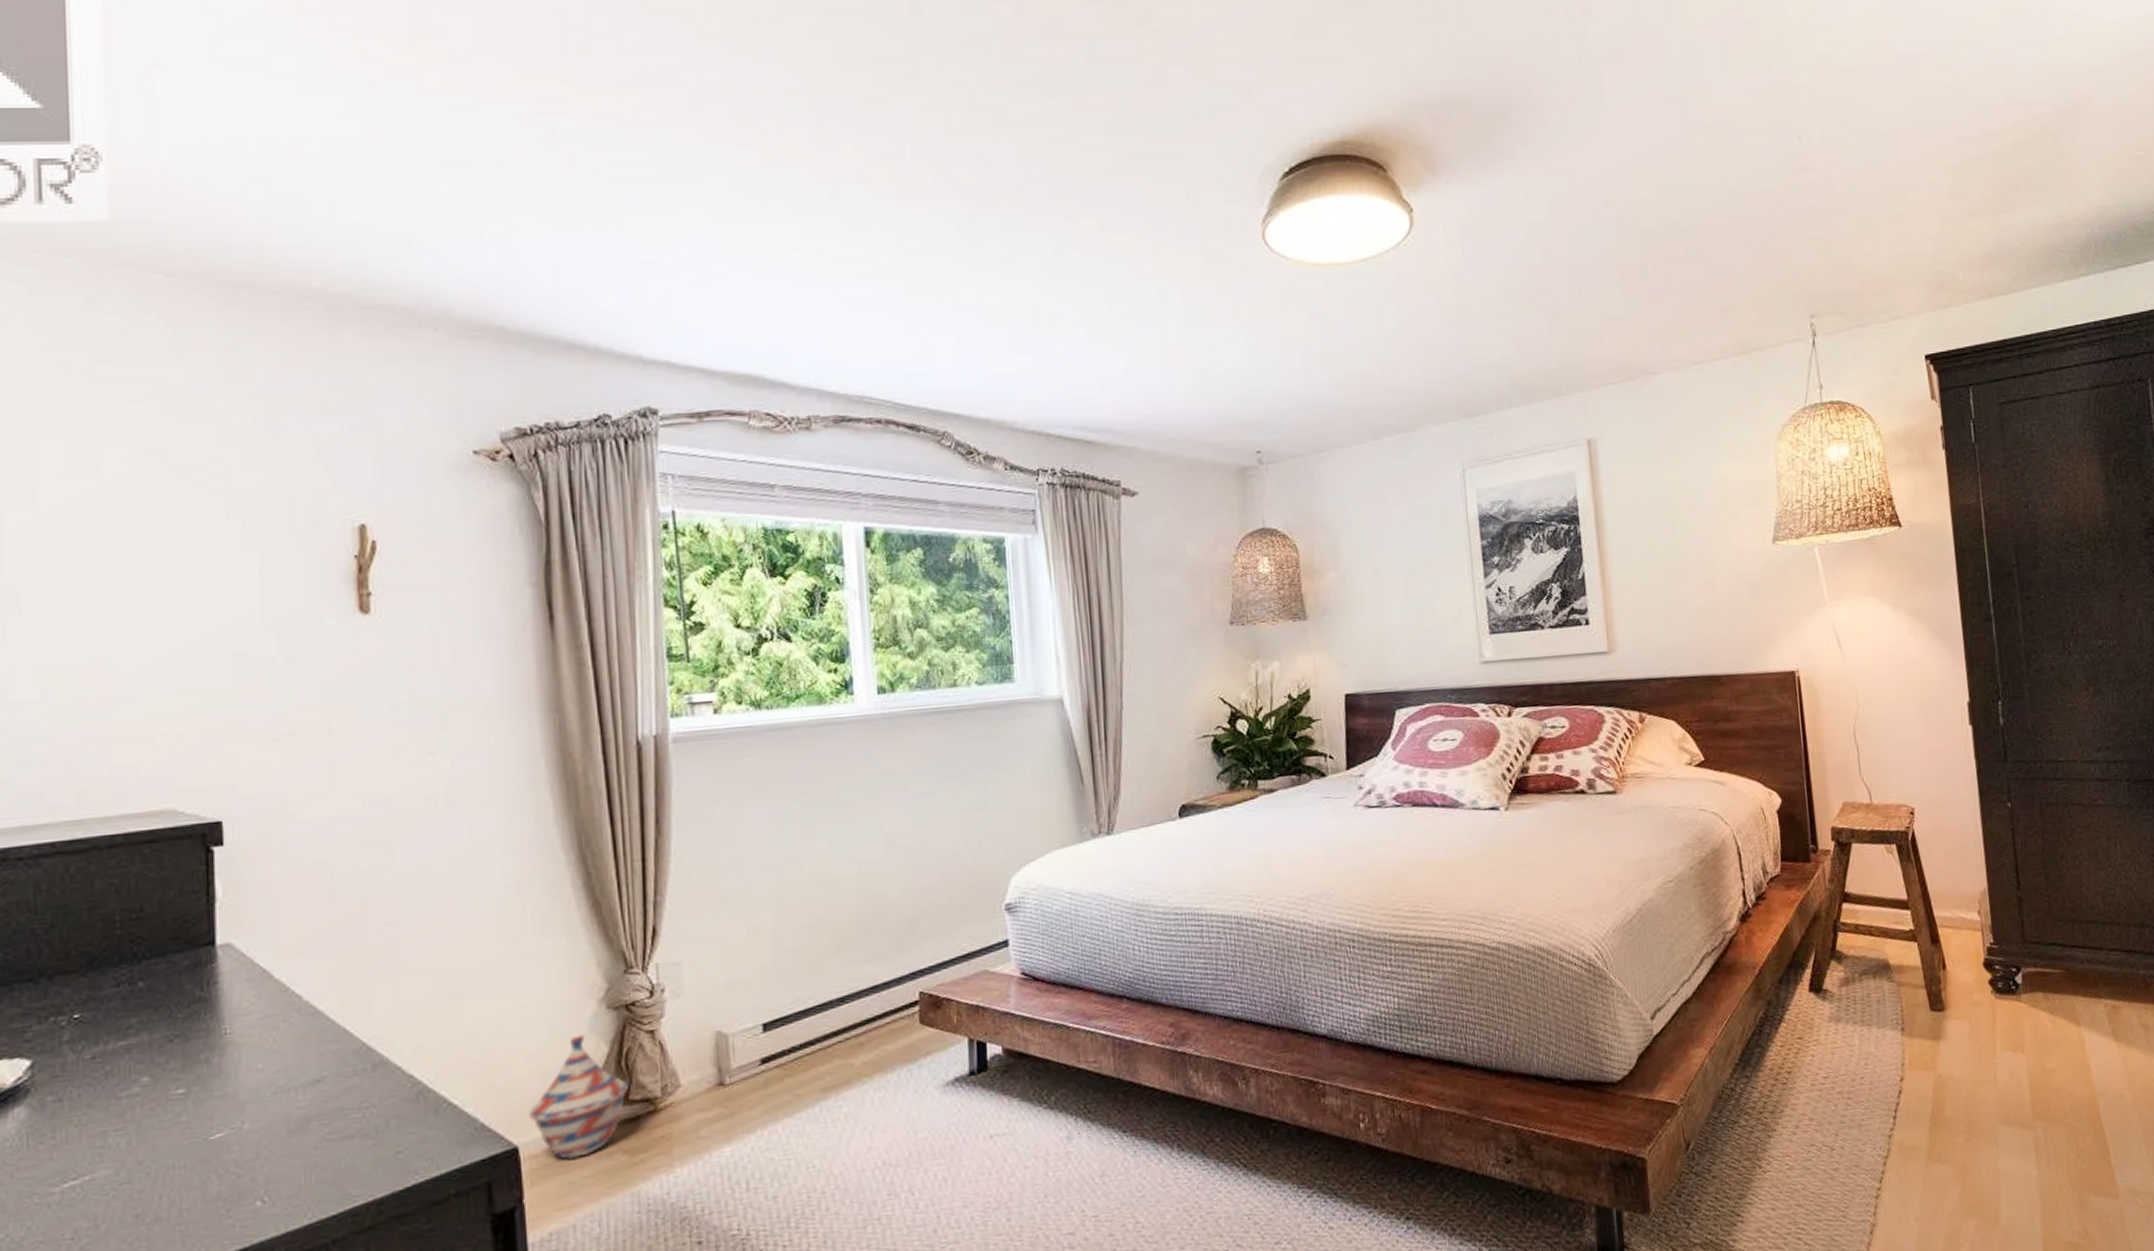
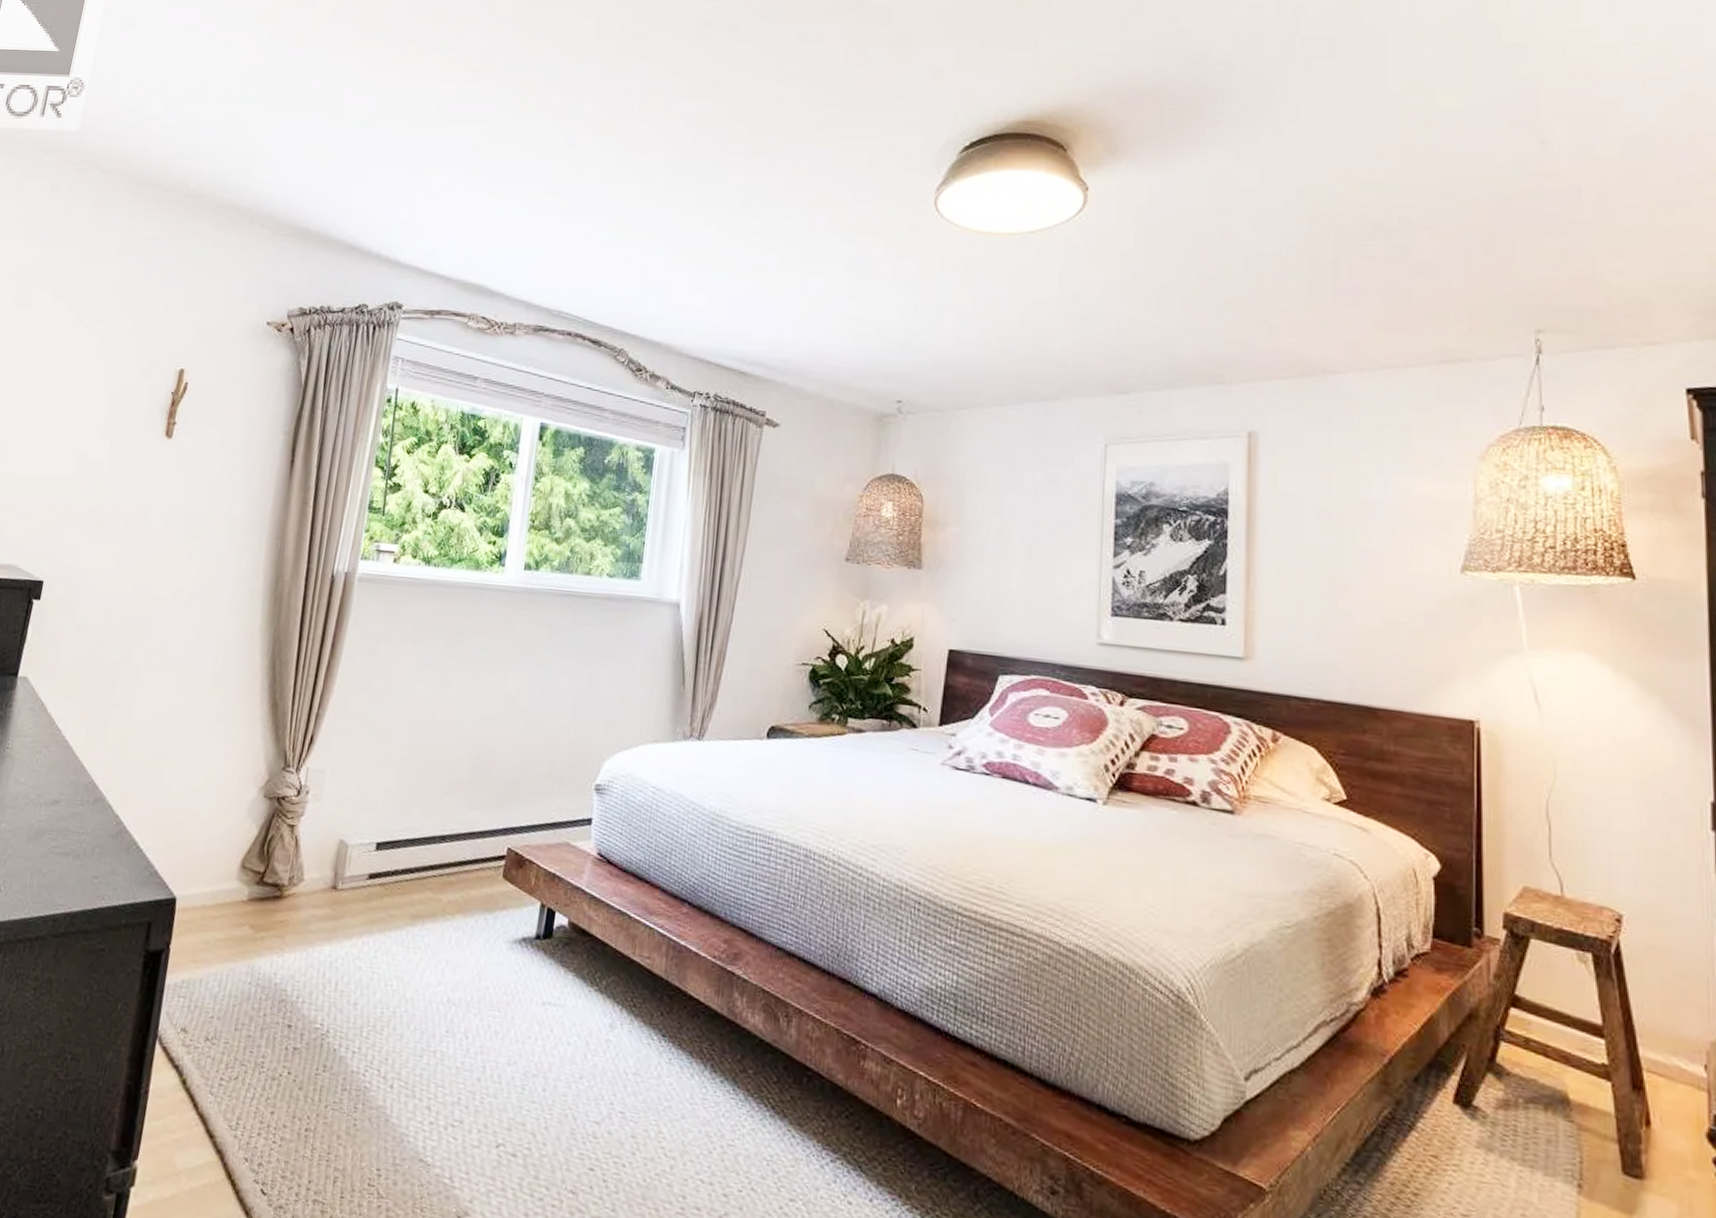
woven basket: present [528,1034,628,1159] -> none [189,814,266,921]

